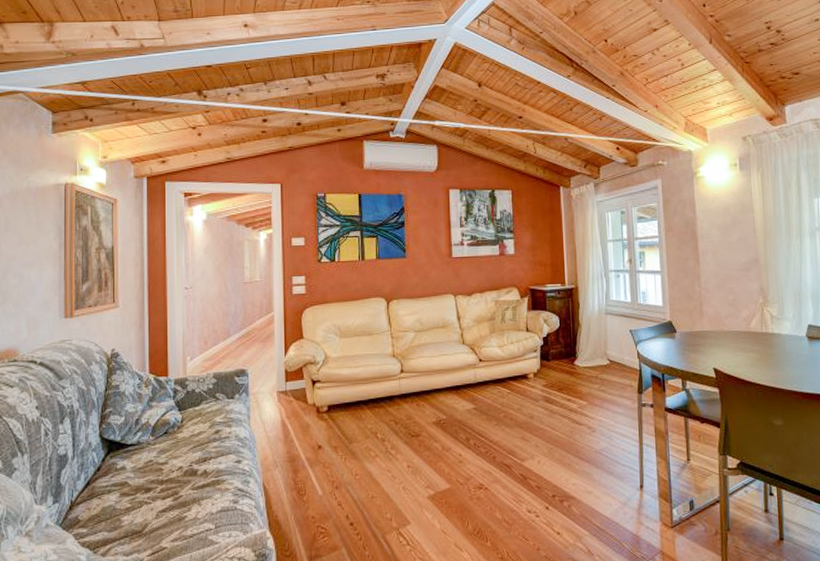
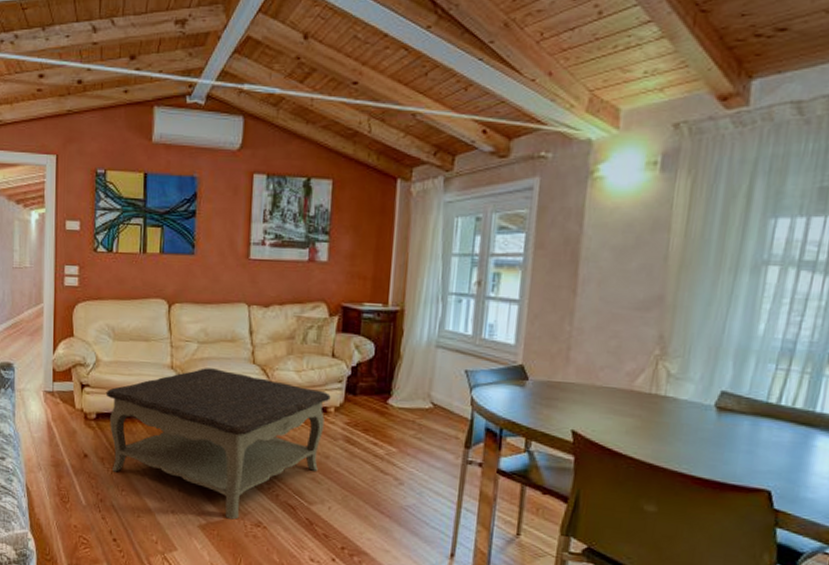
coffee table: none [335,352,529,486] -> present [105,368,331,520]

